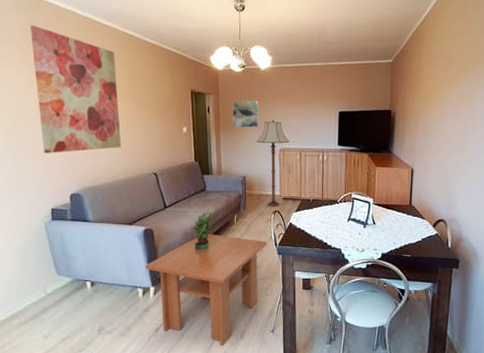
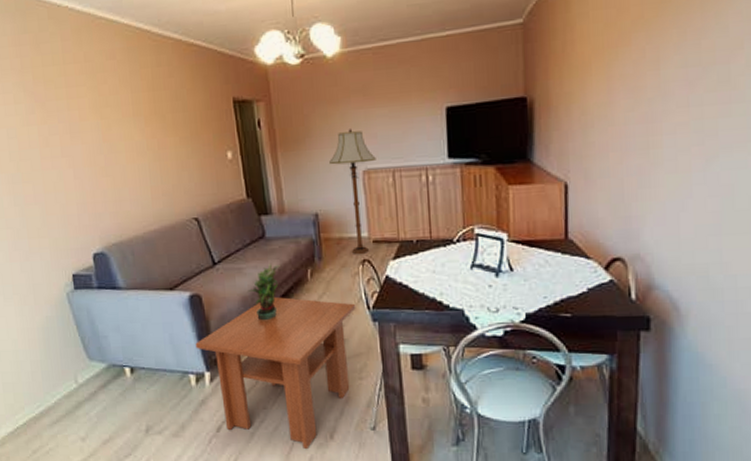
wall art: present [29,25,122,153] -> none [20,33,150,203]
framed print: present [232,100,259,128] -> none [290,103,331,145]

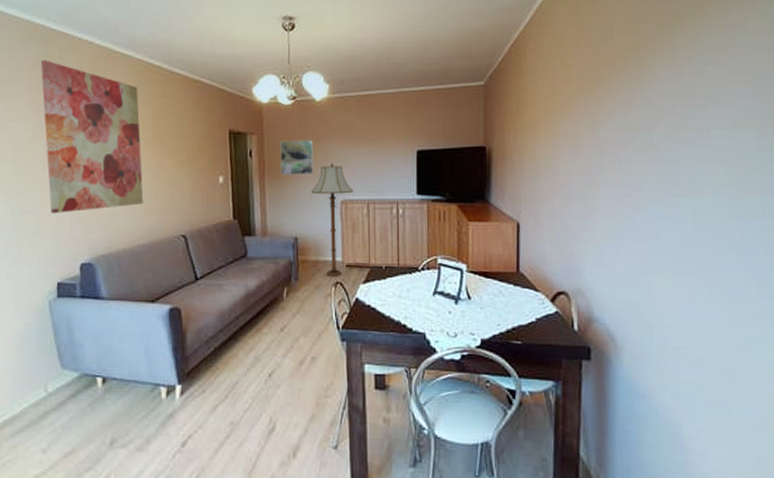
wall art: none [20,33,150,203] -> present [40,59,144,213]
coffee table: present [195,297,356,450] -> none [170,314,327,468]
potted plant: present [247,263,282,321] -> none [225,281,260,337]
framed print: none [290,103,331,145] -> present [280,140,314,175]

